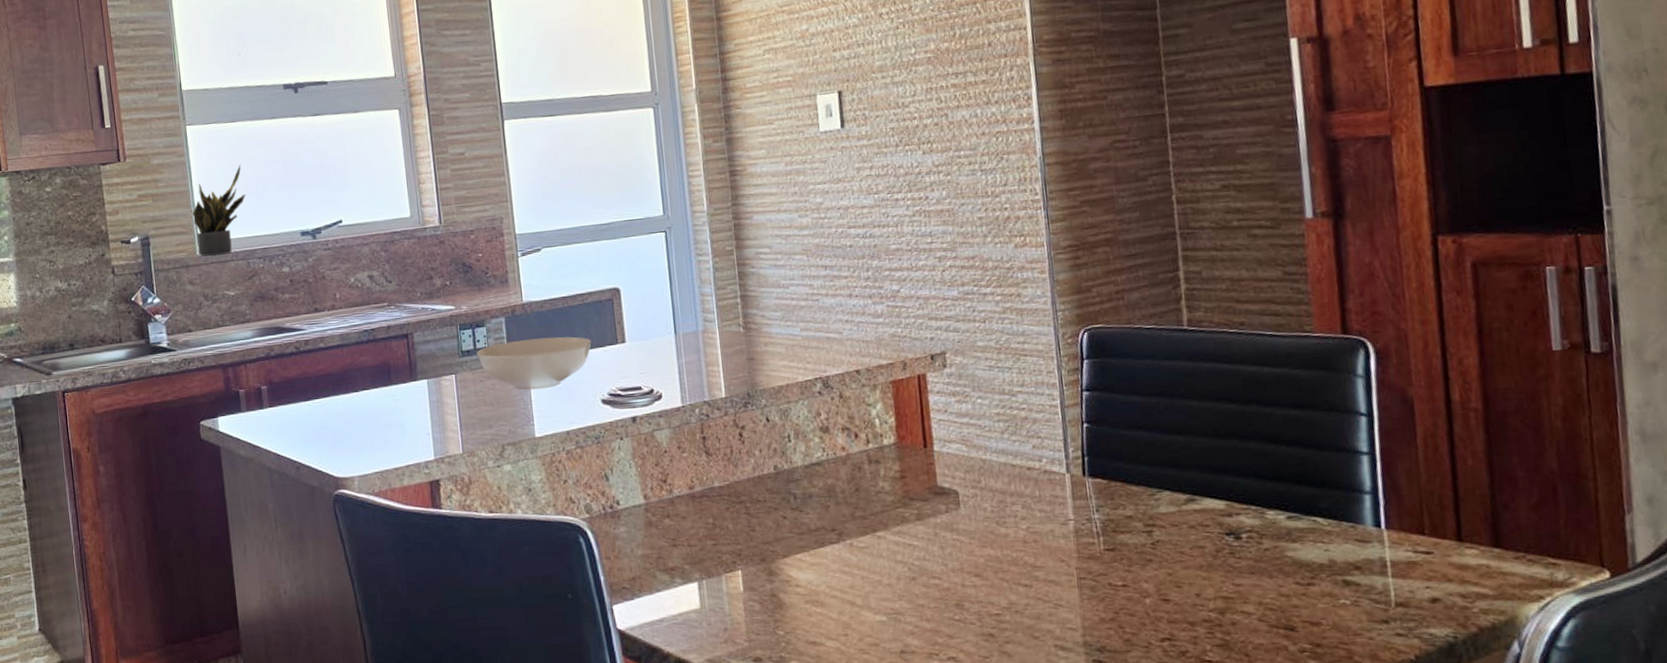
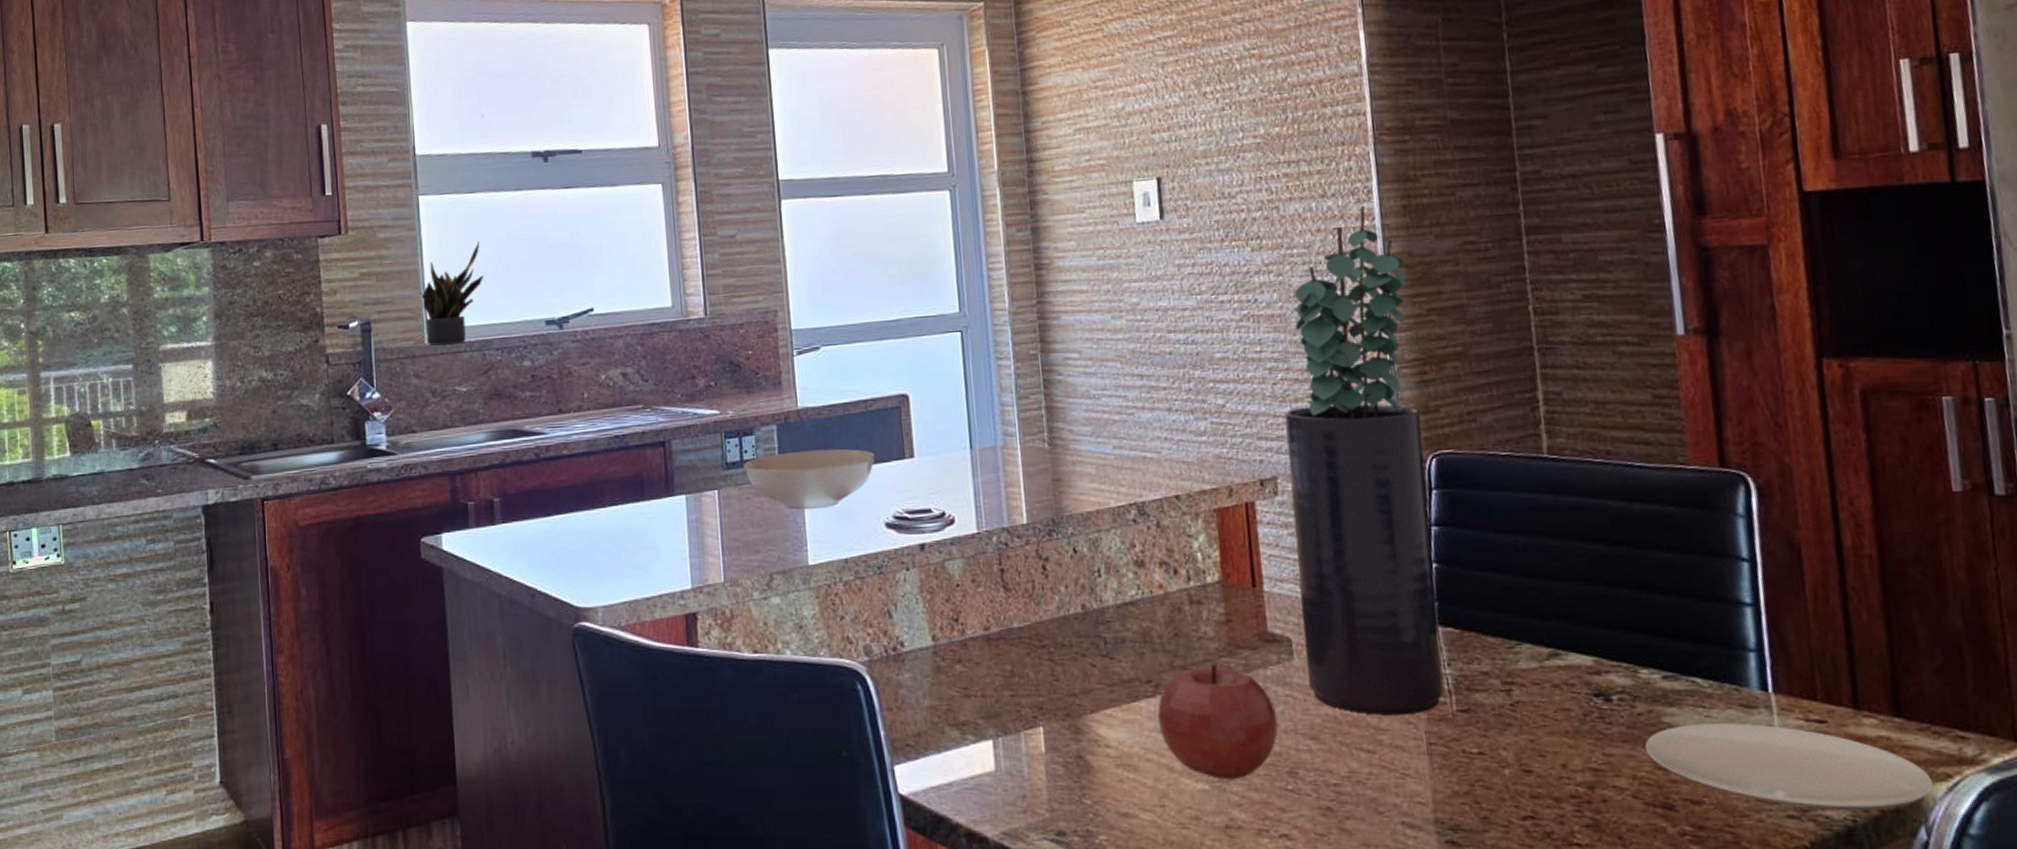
fruit: none [841,510,947,612] -> present [1157,660,1278,780]
vase: none [952,110,1093,555] -> present [1284,205,1444,716]
plate: none [1269,555,1526,629] -> present [1644,723,1933,811]

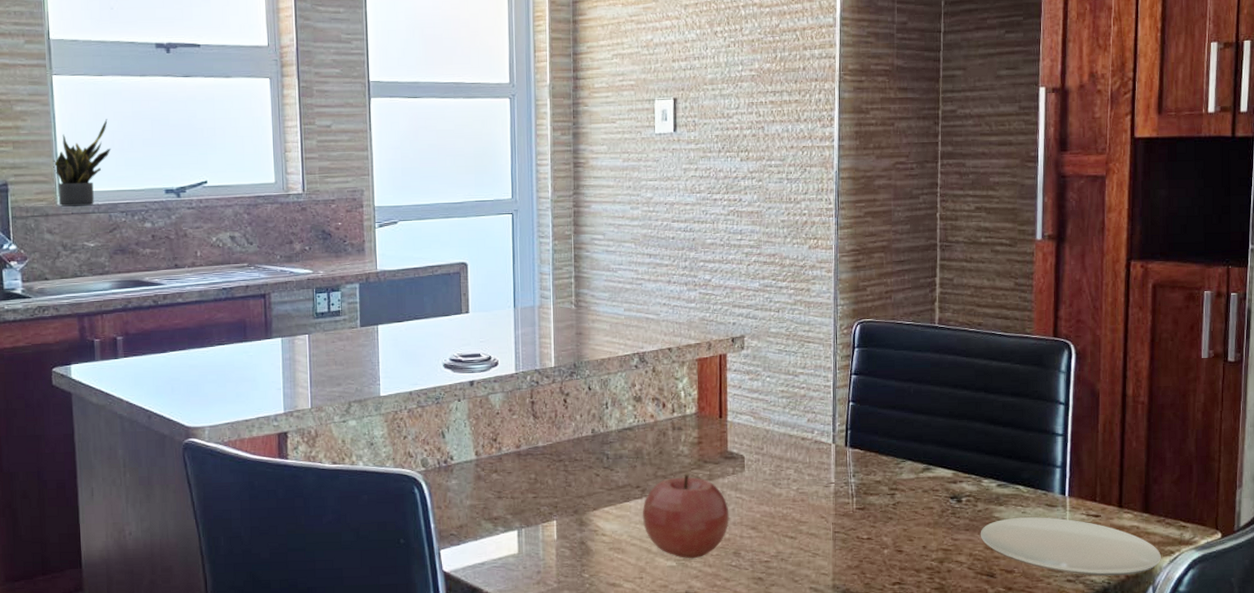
bowl: present [743,449,875,511] -> none [330,304,438,353]
vase: present [1284,205,1444,716] -> none [753,129,853,512]

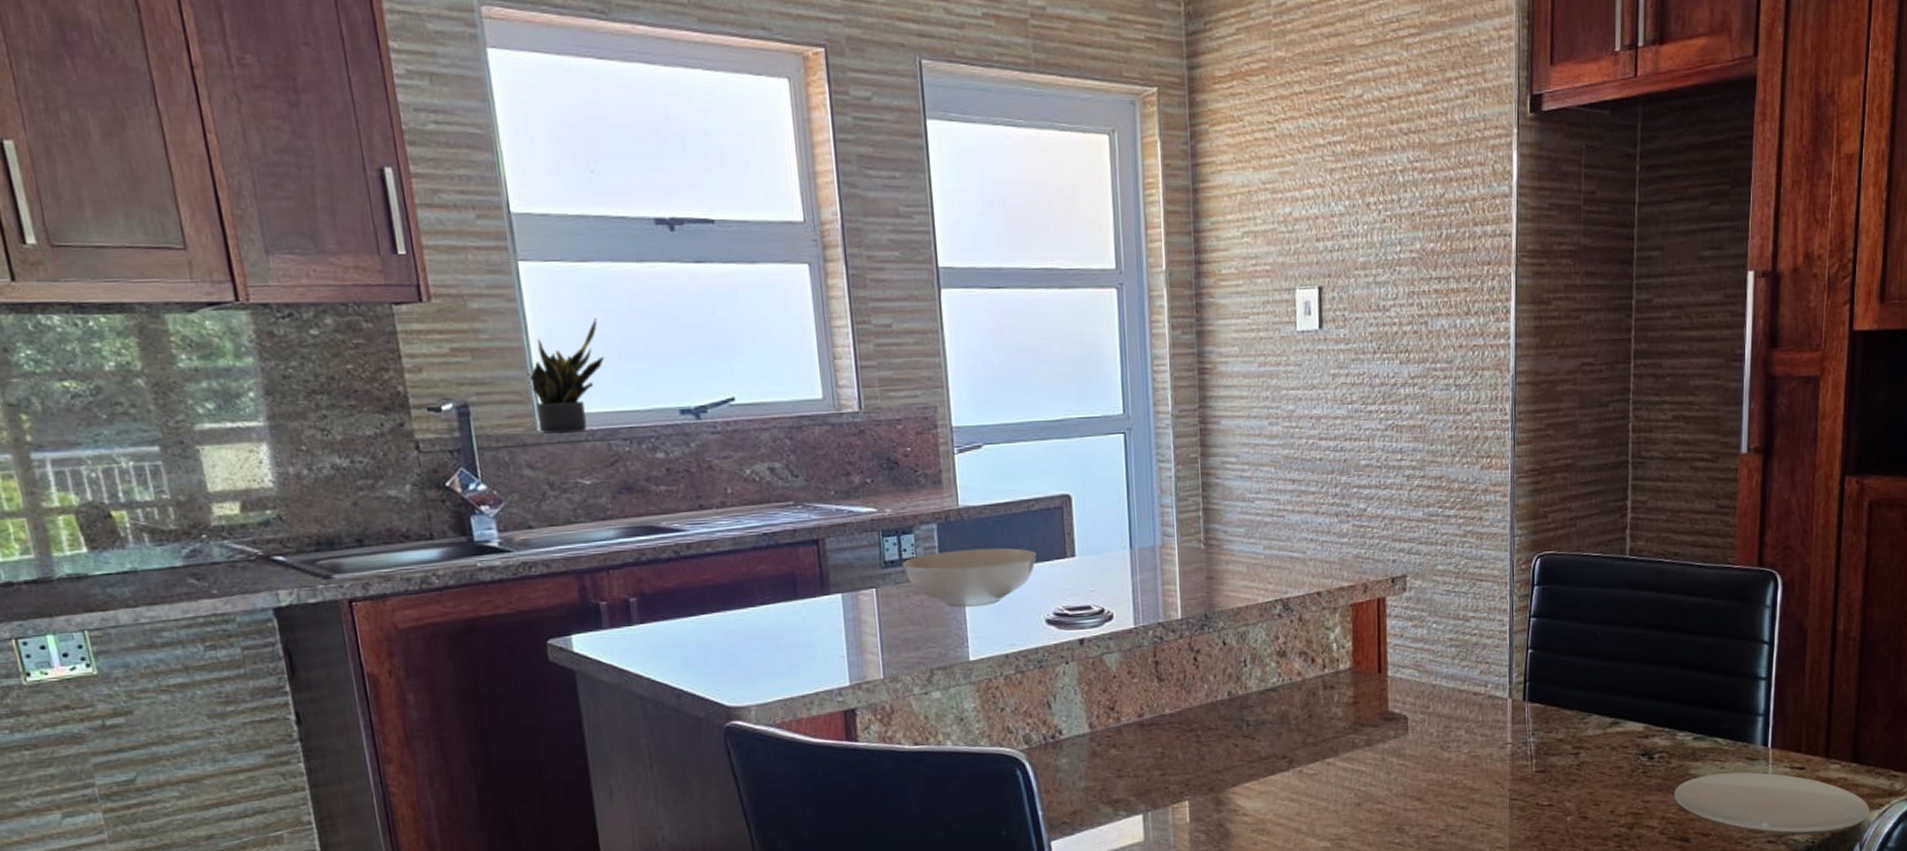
bowl: none [330,304,438,353] -> present [902,548,1037,608]
fruit: present [642,471,729,559] -> none [1289,736,1391,838]

